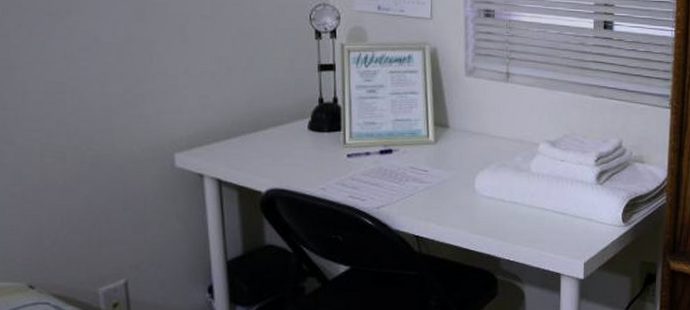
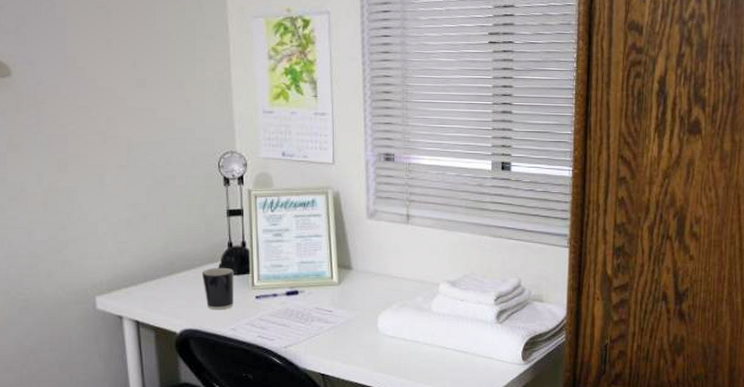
mug: none [290,124,324,169] -> present [201,267,234,310]

